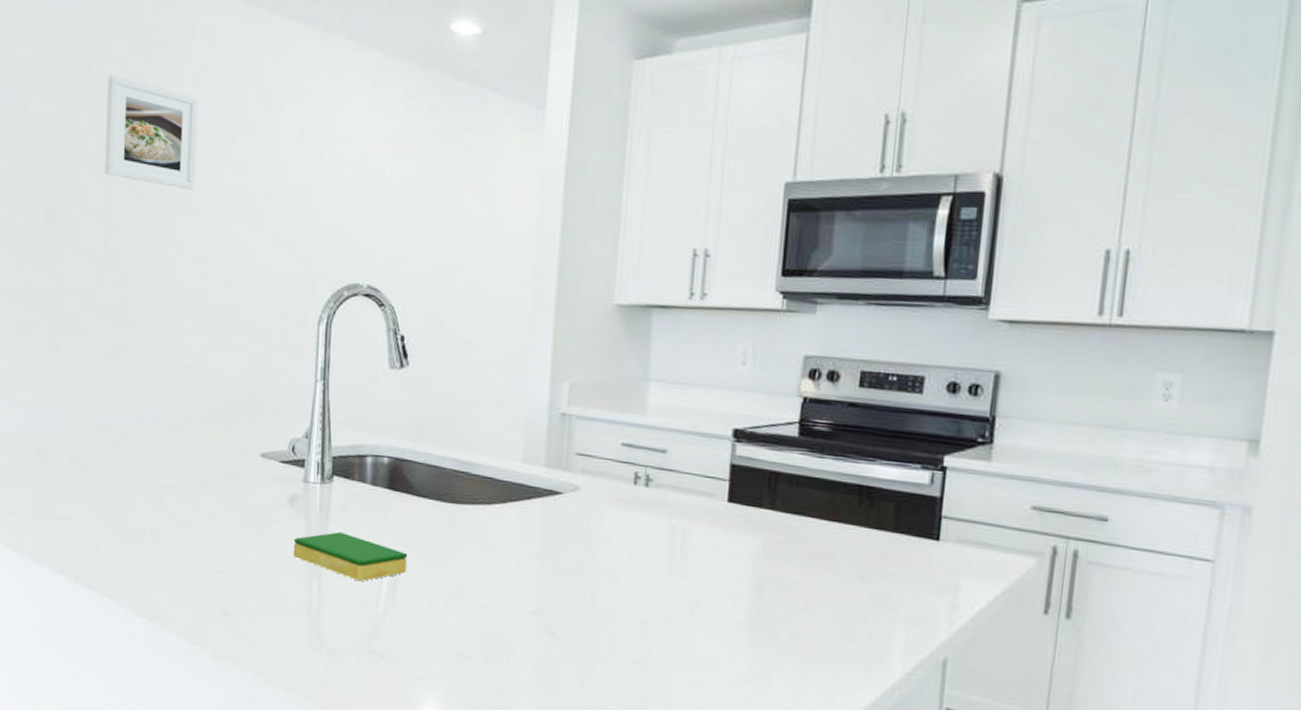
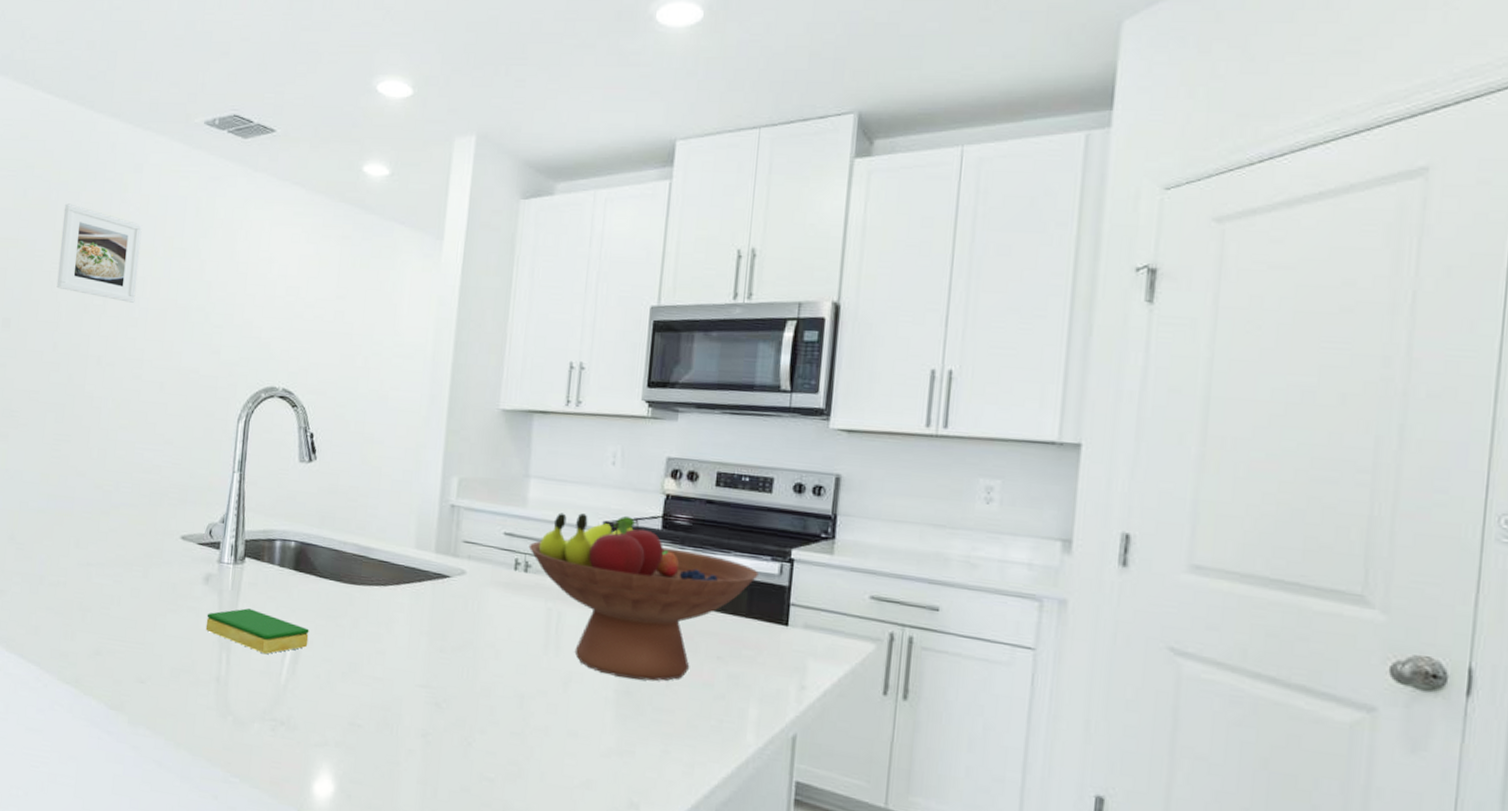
fruit bowl: none [649,420,907,604] -> present [528,513,759,681]

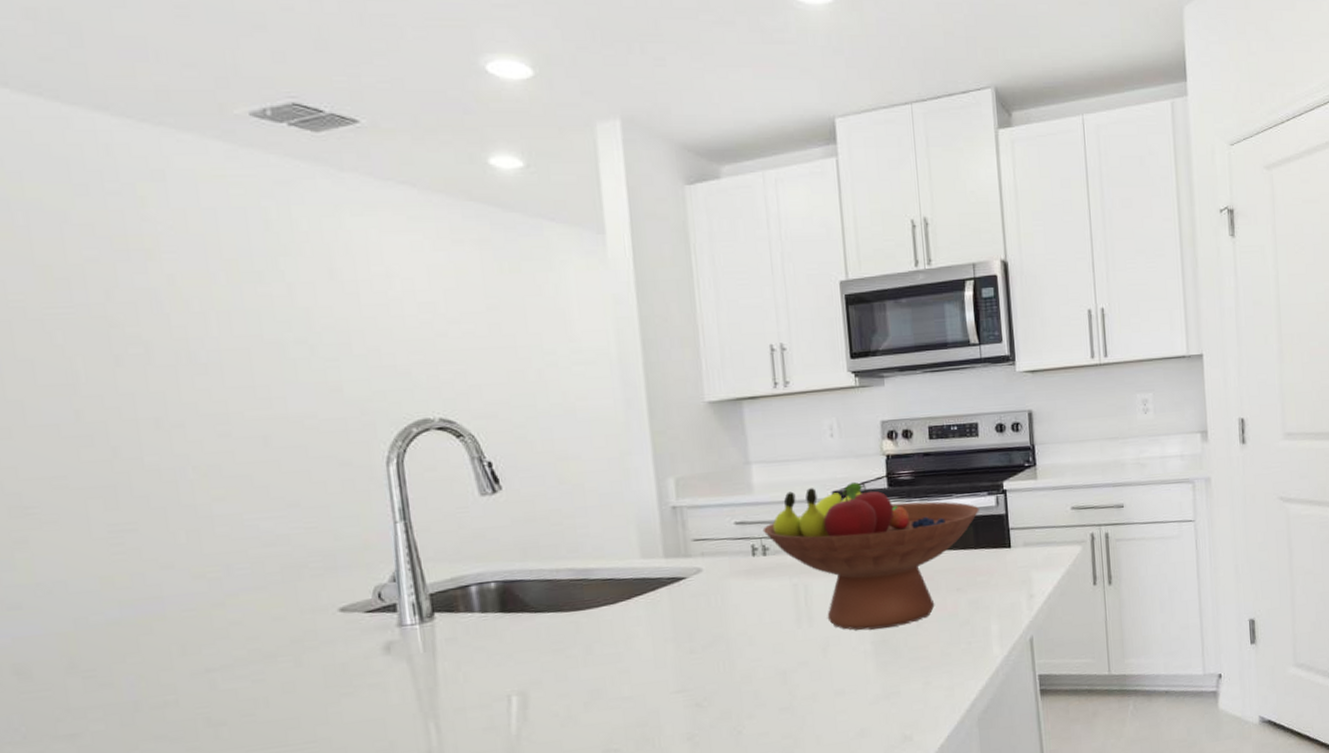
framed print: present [56,203,142,303] -> none [43,227,197,346]
dish sponge: present [205,608,309,655] -> none [397,666,536,710]

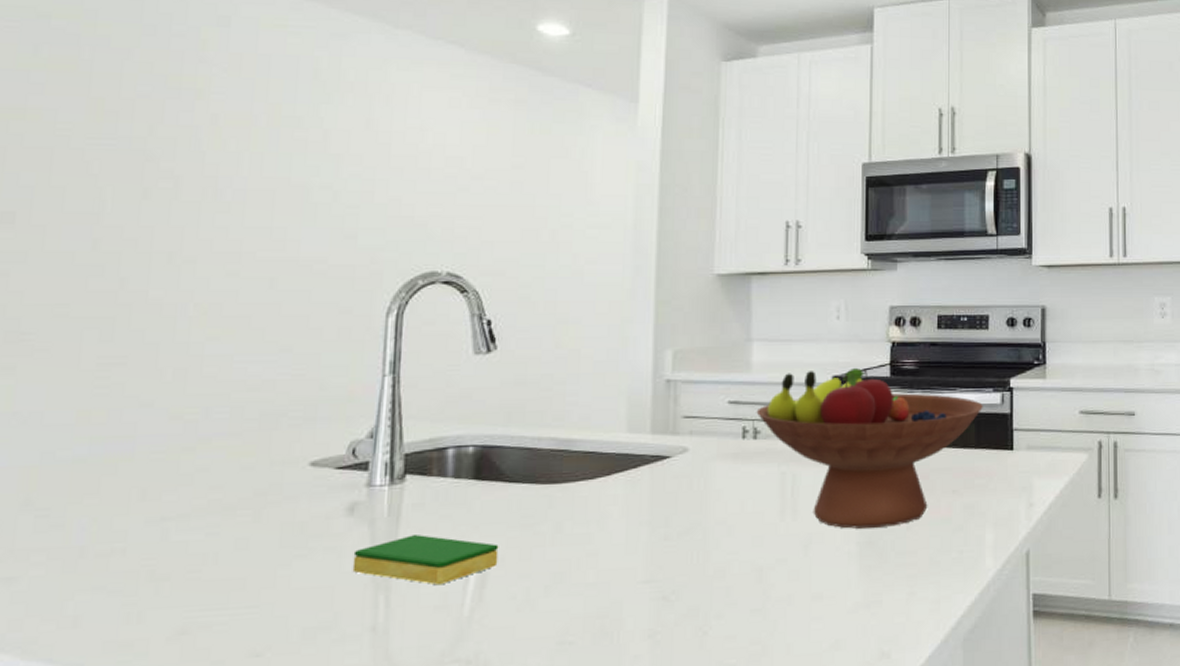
dish sponge: none [397,666,536,710] -> present [352,535,499,585]

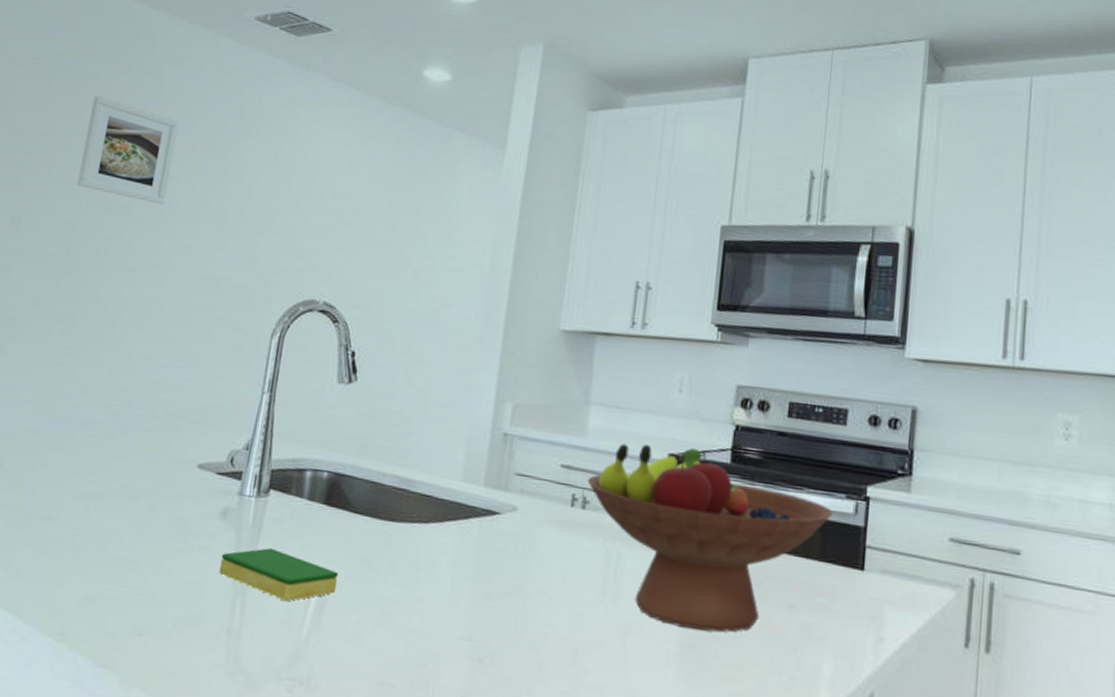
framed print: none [95,63,233,184] -> present [77,95,179,205]

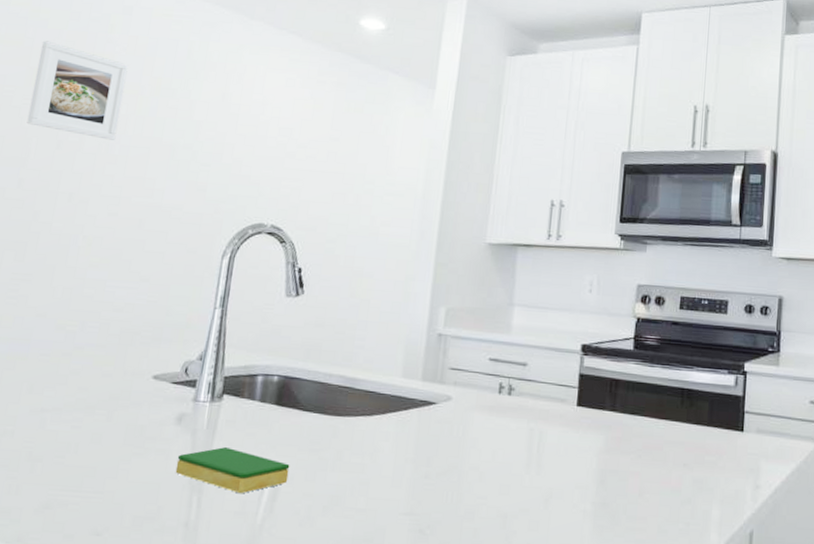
fruit bowl: present [587,443,833,633] -> none [512,338,717,492]

